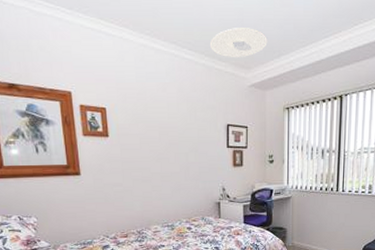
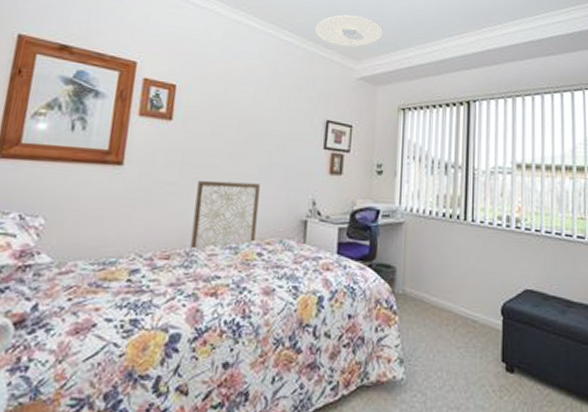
wall art: none [137,179,184,230] -> present [190,180,260,251]

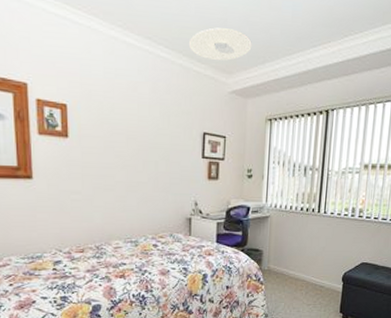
wall art: present [190,180,260,251] -> none [98,188,150,245]

